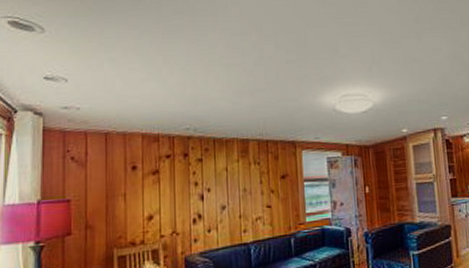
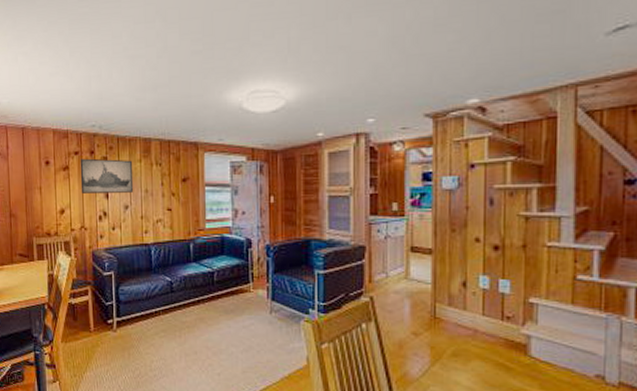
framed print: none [172,160,231,197] -> present [80,158,134,193]

